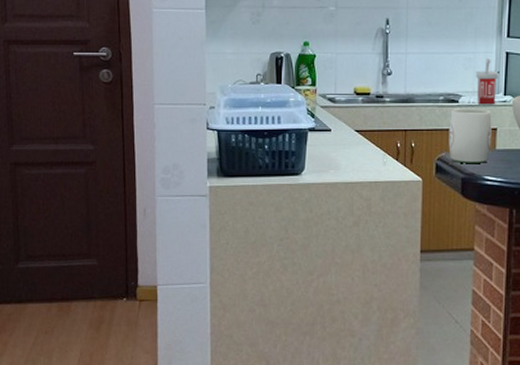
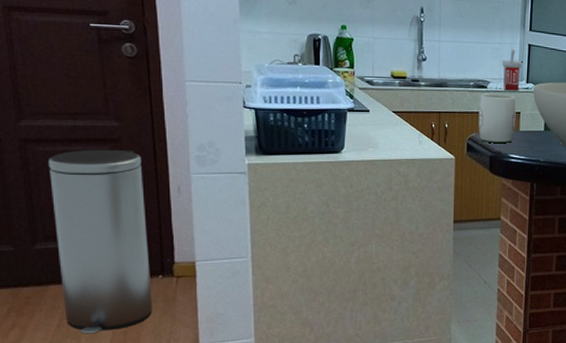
pedal bin: none [32,172,117,354] -> present [47,149,153,334]

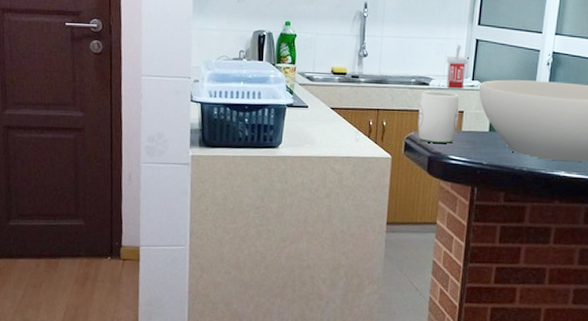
pedal bin: present [47,149,153,334] -> none [24,137,101,307]

